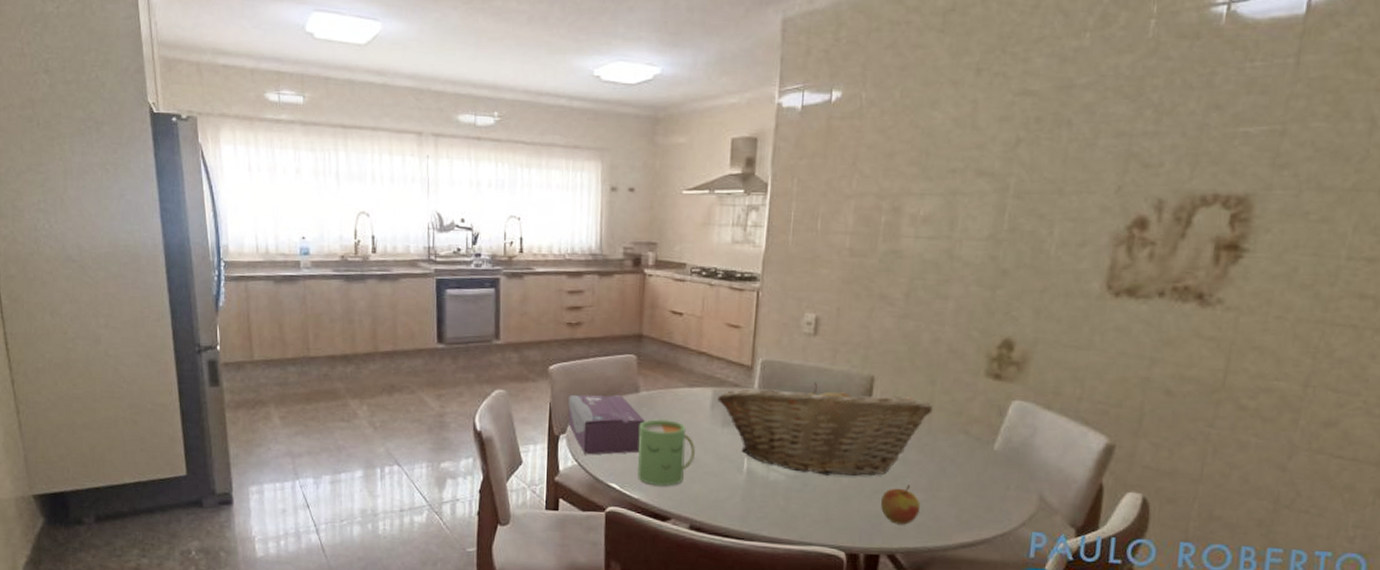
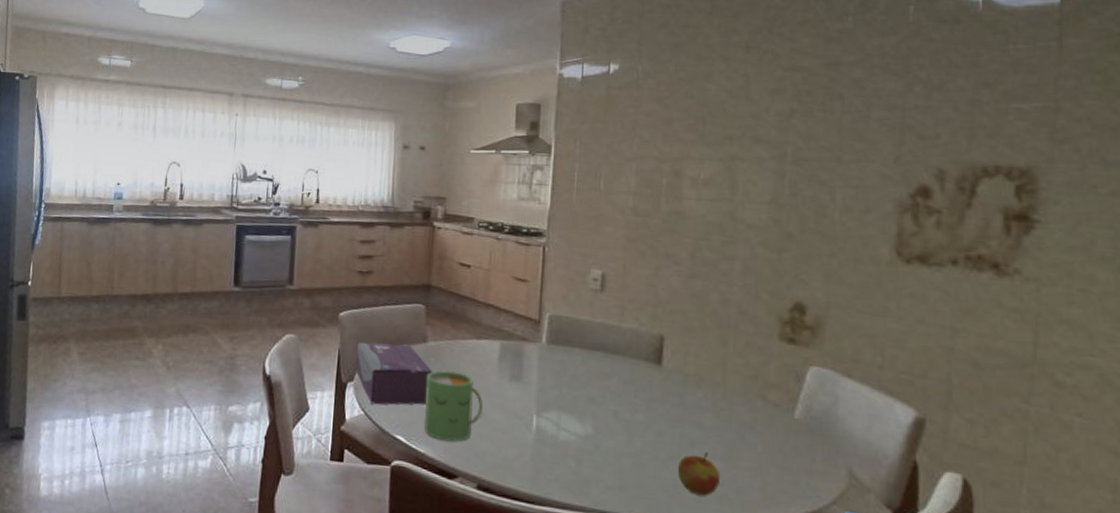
fruit basket: present [717,382,933,476] -> none [505,339,727,440]

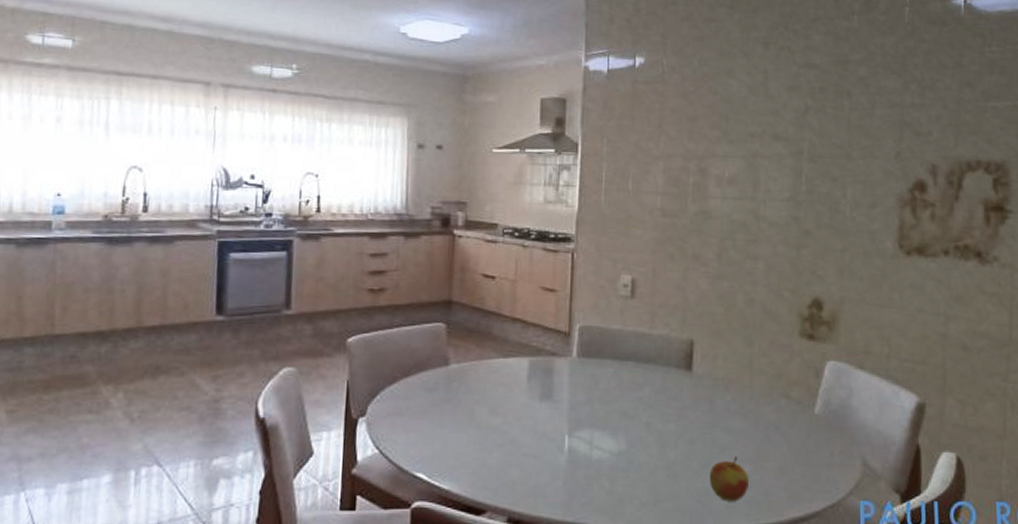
tissue box: present [356,342,434,405] -> none [368,369,457,441]
mug: present [423,370,483,442] -> none [447,394,511,474]

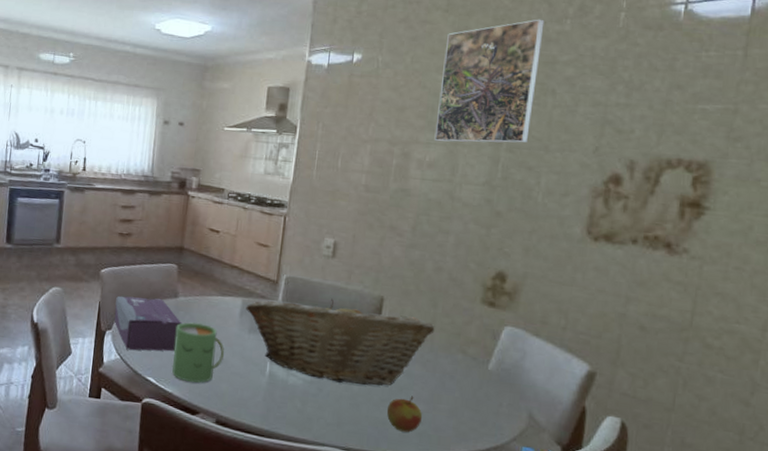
tissue box: none [368,369,457,441] -> present [114,295,183,352]
mug: none [447,394,511,474] -> present [172,322,224,383]
fruit basket: none [534,348,753,450] -> present [246,299,435,386]
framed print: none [731,15,832,154] -> present [434,19,545,143]

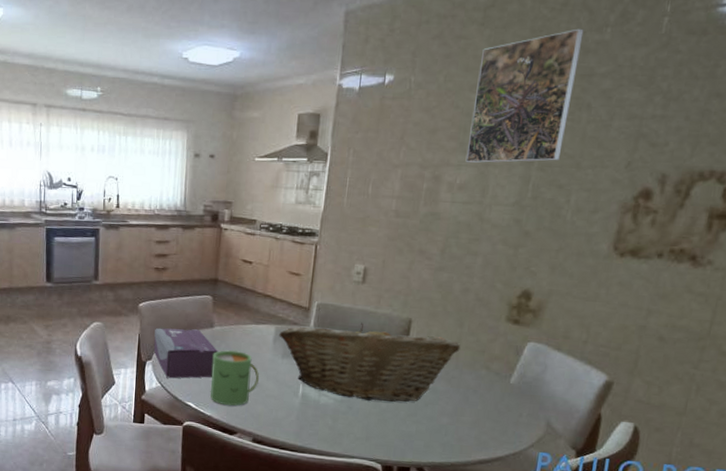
apple: present [387,396,423,433] -> none [413,410,447,443]

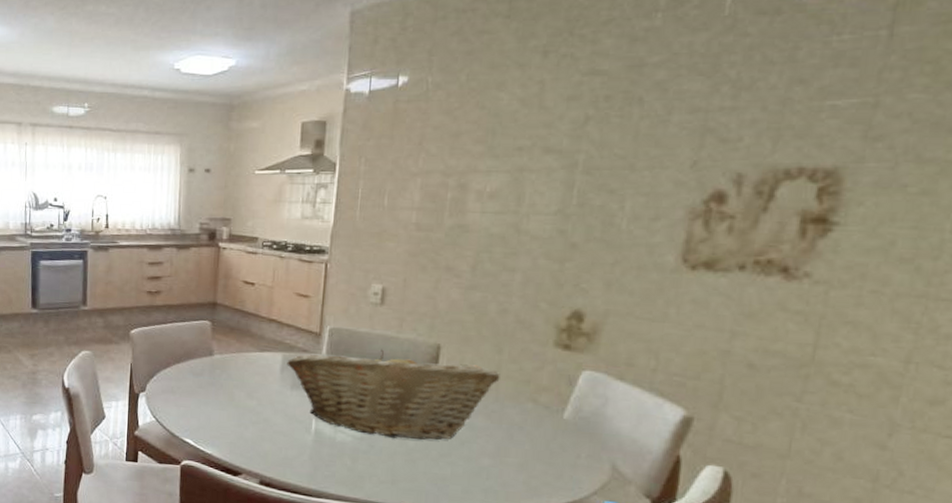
tissue box: present [153,327,219,379] -> none [147,356,219,412]
mug: present [210,350,259,406] -> none [210,380,265,444]
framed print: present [465,28,584,164] -> none [495,15,629,169]

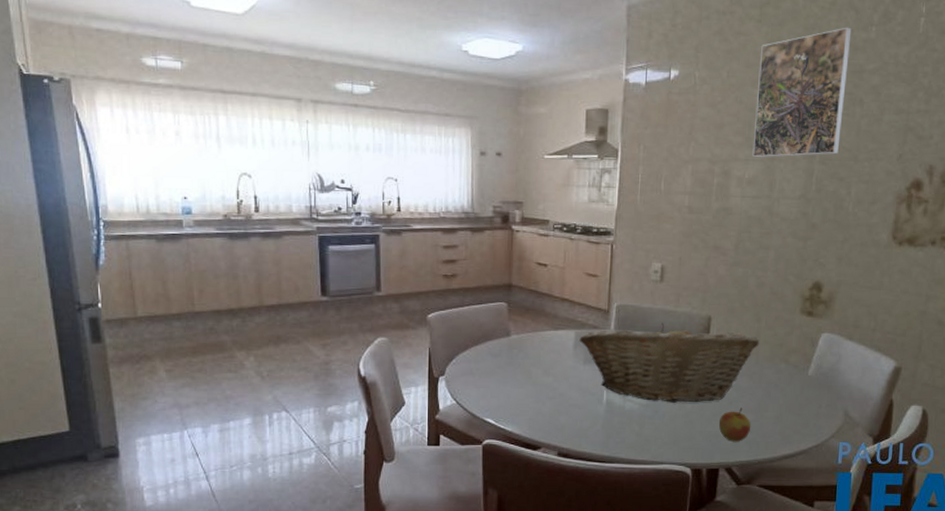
apple: none [447,450,488,489] -> present [719,407,751,442]
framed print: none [495,15,629,169] -> present [752,27,852,158]

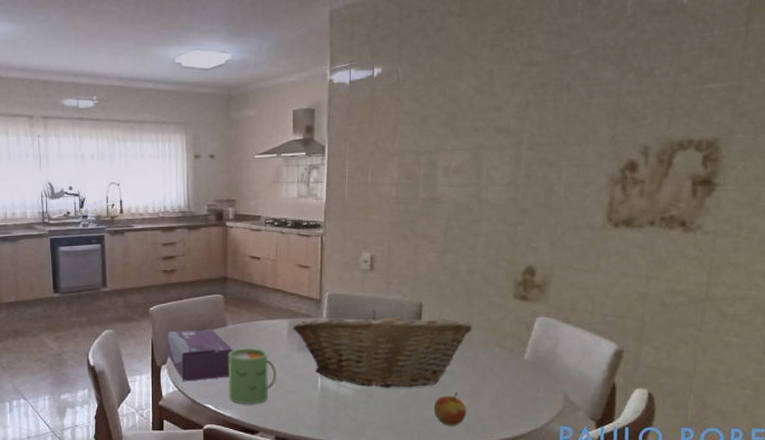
tissue box: none [446,339,517,394] -> present [168,329,234,381]
mug: none [510,359,561,419] -> present [228,347,276,405]
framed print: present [752,27,852,158] -> none [458,15,556,147]

